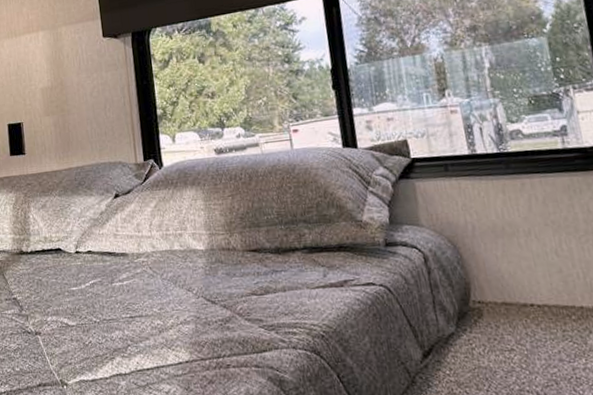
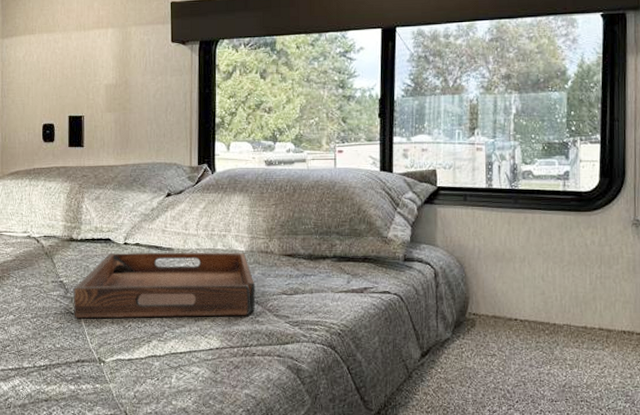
serving tray: none [28,252,224,338] -> present [73,252,256,319]

